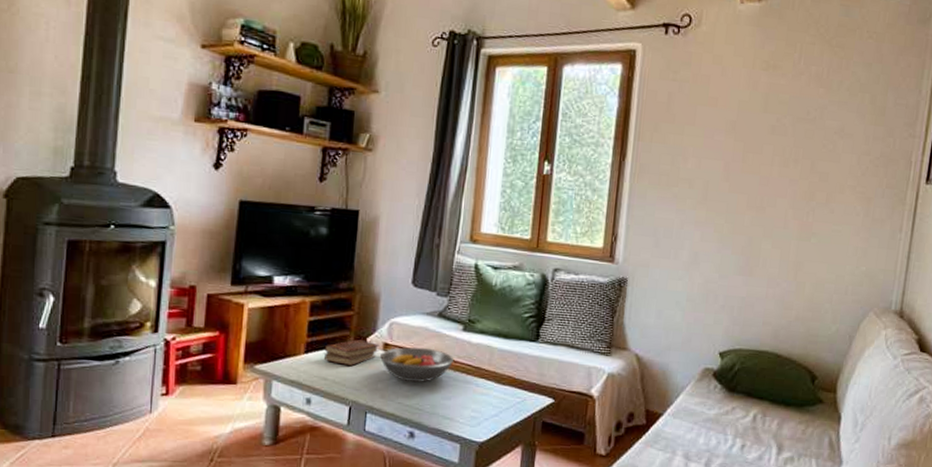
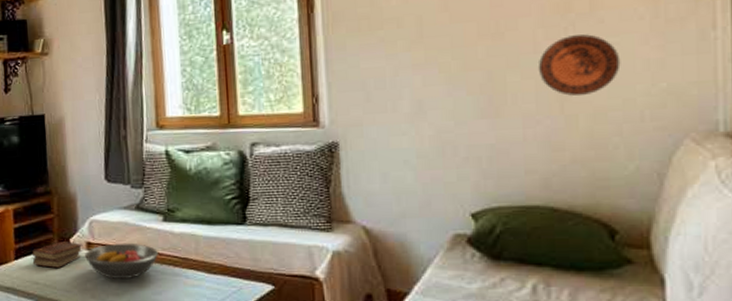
decorative plate: none [784,219,840,268] -> present [538,34,621,97]

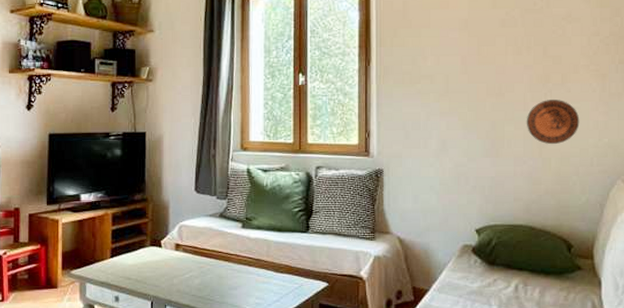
book set: present [31,241,83,269] -> none [125,243,172,266]
fruit bowl: present [85,243,159,279] -> none [173,245,237,276]

